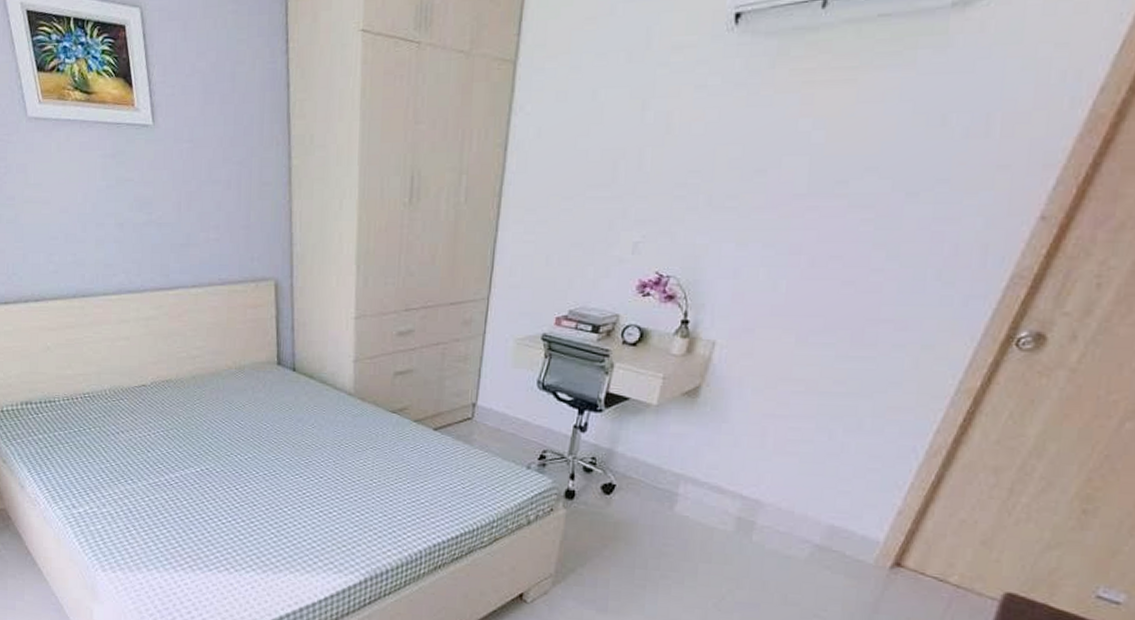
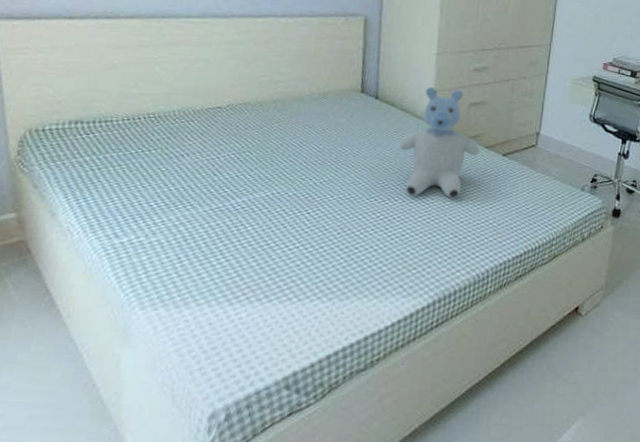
stuffed bear: none [319,355,408,476] -> present [398,86,480,199]

